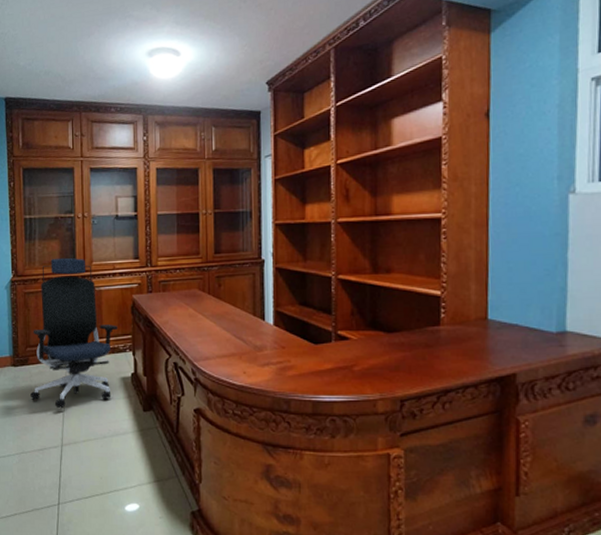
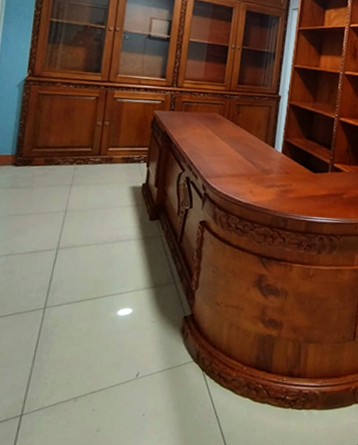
office chair: present [30,258,118,409] -> none [29,64,136,212]

